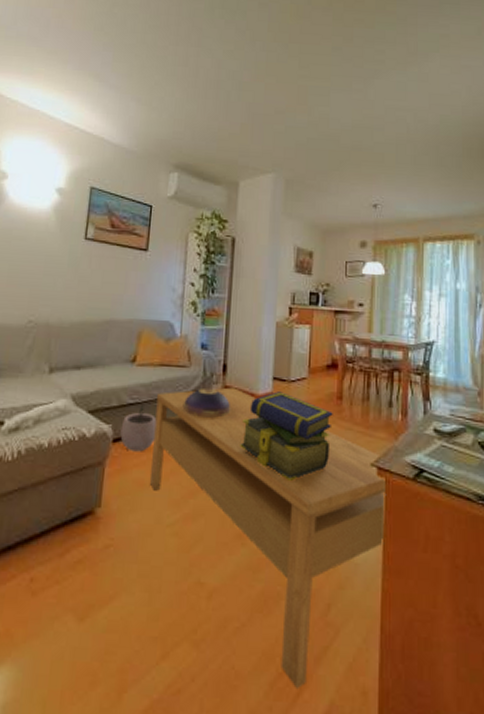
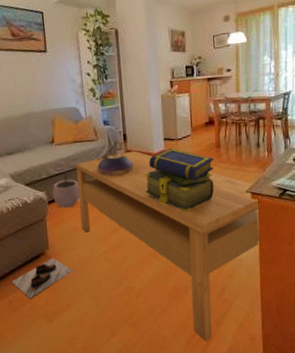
shoe: none [39,520,127,579] -> present [11,257,73,299]

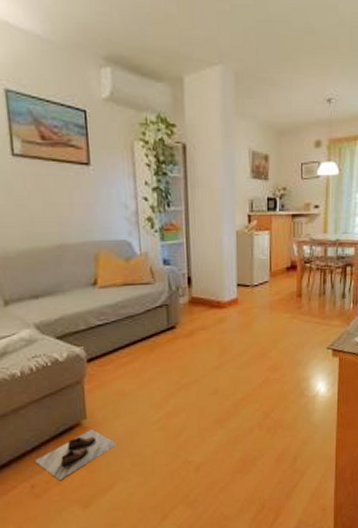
plant pot: present [52,173,80,208] -> none [93,324,130,368]
coffee table: present [76,150,260,343] -> none [125,298,340,518]
decorative bowl: present [96,154,135,177] -> none [152,301,200,330]
stack of books: present [143,148,215,213] -> none [210,296,294,372]

